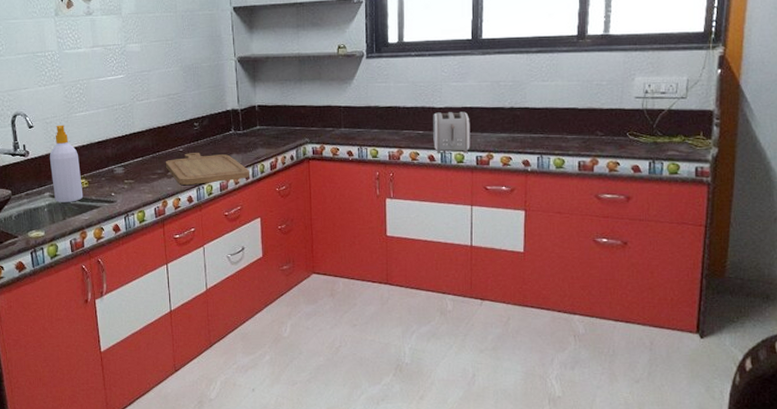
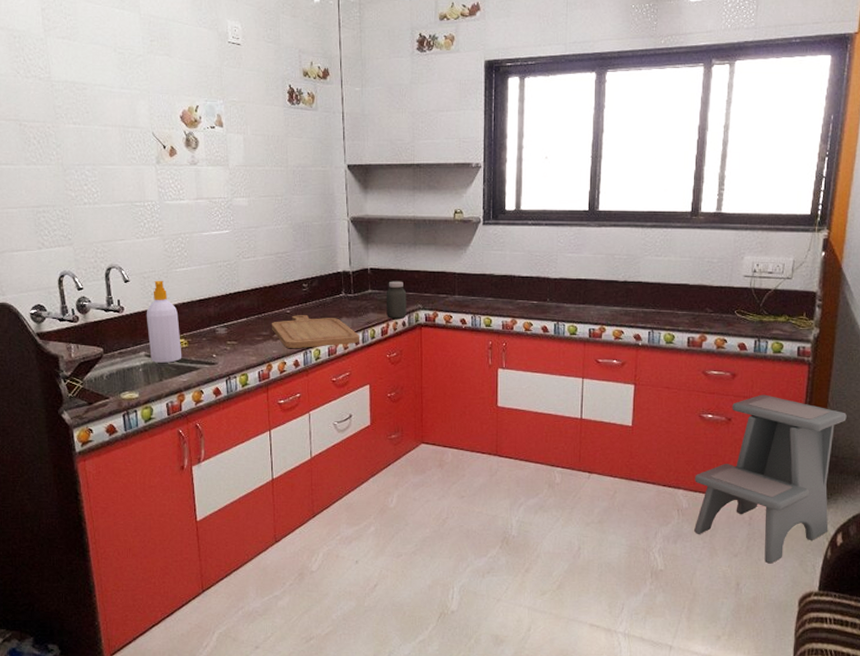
jar: none [273,116,294,153] -> present [386,281,407,319]
toaster: present [433,111,470,154] -> none [547,283,584,326]
step stool: none [591,217,751,390] -> present [694,394,847,564]

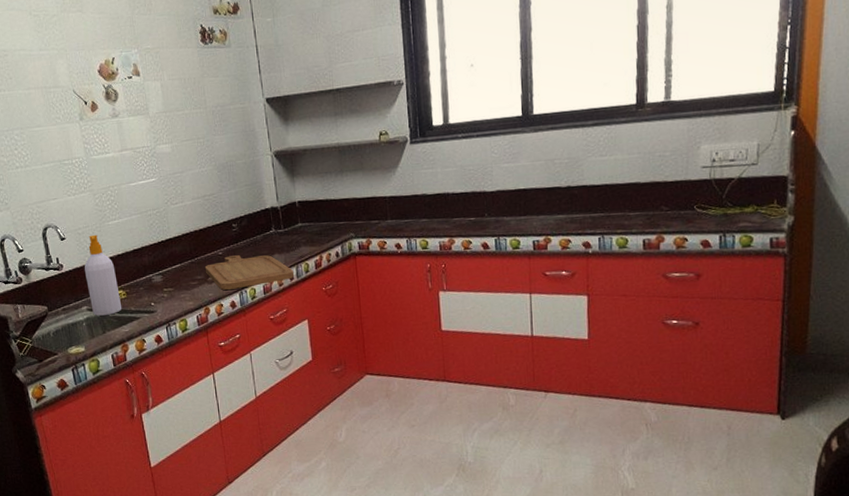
jar: present [386,281,407,319] -> none [316,211,339,251]
step stool: present [694,394,847,564] -> none [662,293,834,475]

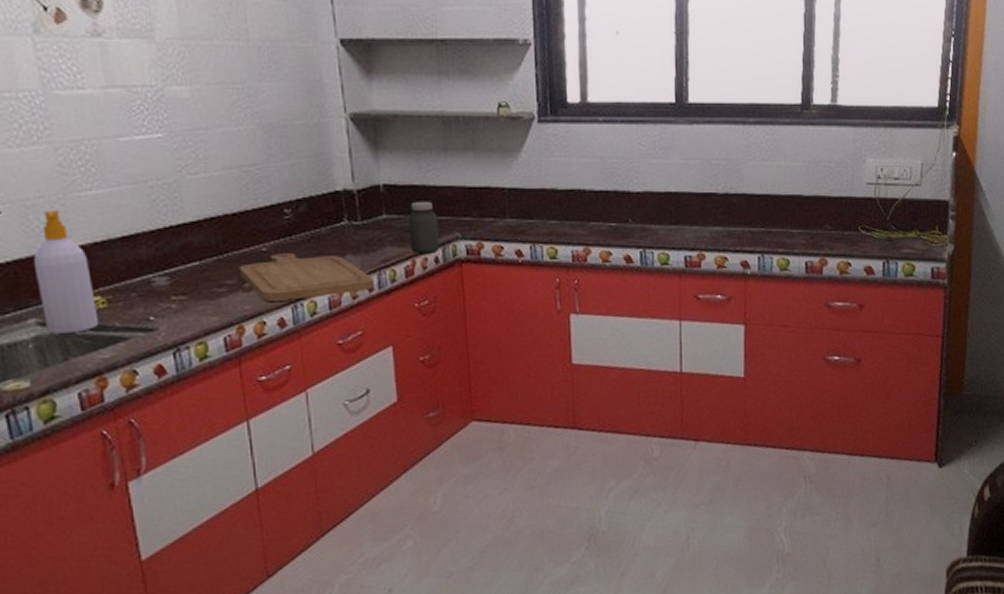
jar: none [316,211,339,251] -> present [408,201,440,254]

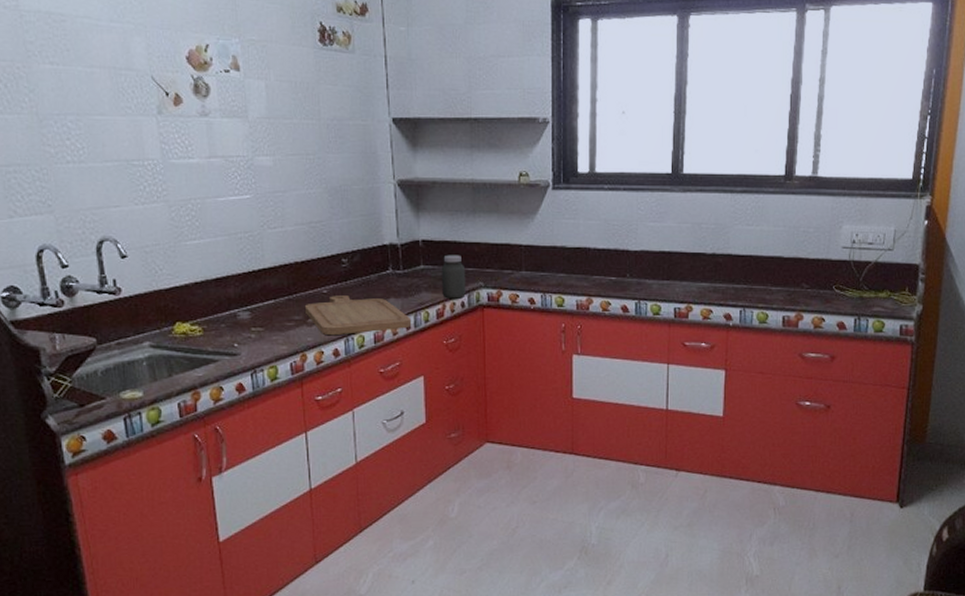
soap bottle: present [33,209,100,334] -> none [149,255,196,355]

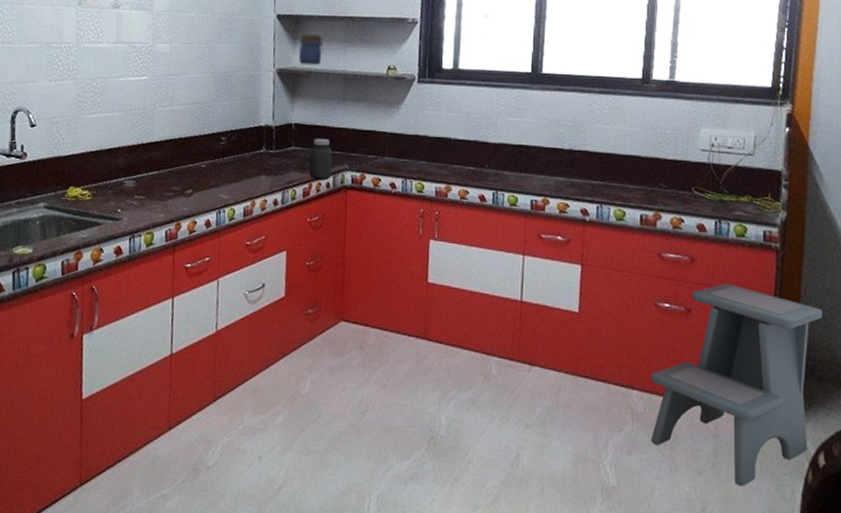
chopping board: present [304,296,412,336] -> none [183,170,280,208]
jar: none [420,138,448,175] -> present [298,33,324,66]
step stool: none [792,378,952,564] -> present [651,283,823,486]

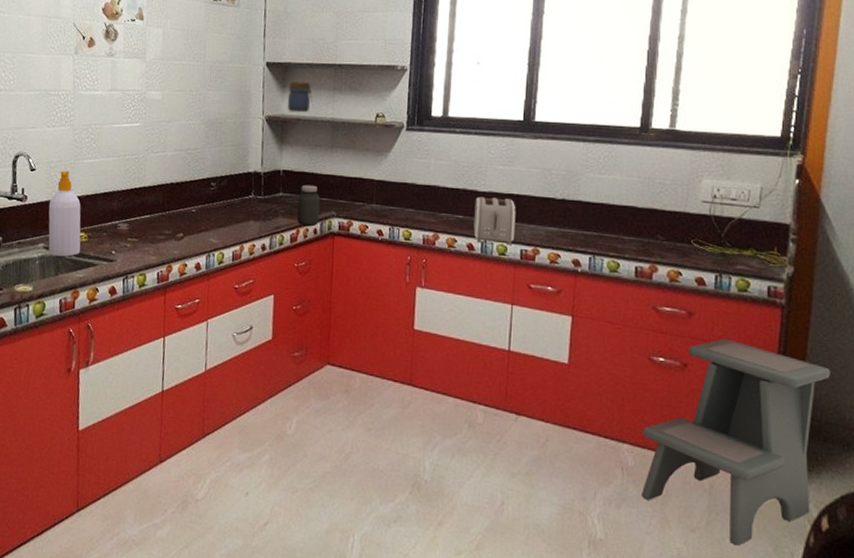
soap bottle: none [49,126,85,216] -> present [48,170,81,257]
toaster: none [485,148,526,196] -> present [473,196,516,246]

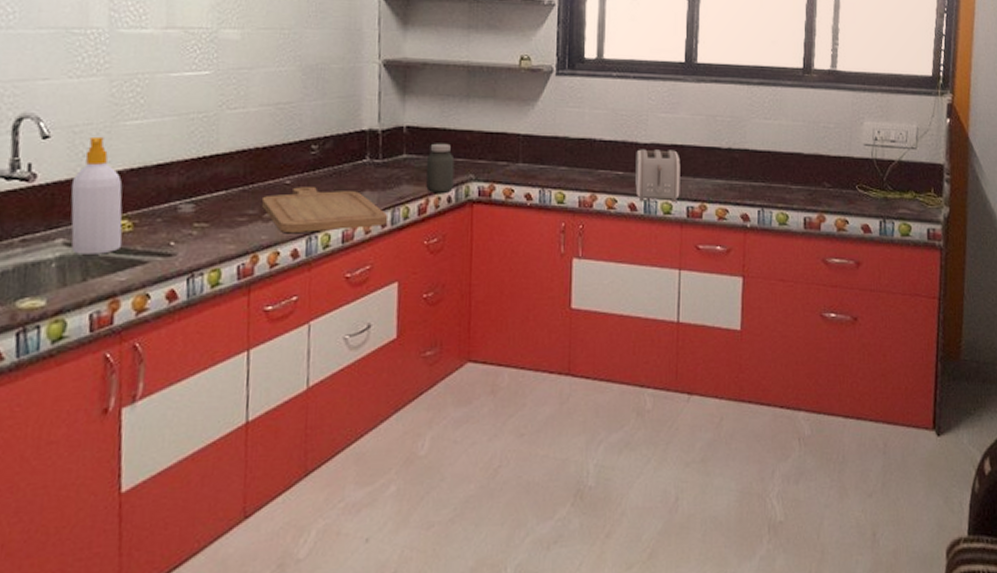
chopping board: none [174,215,268,251] -> present [261,187,389,234]
jar: present [287,81,313,113] -> none [410,17,443,56]
step stool: present [642,338,831,546] -> none [818,287,985,504]

